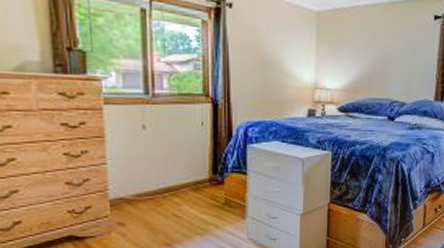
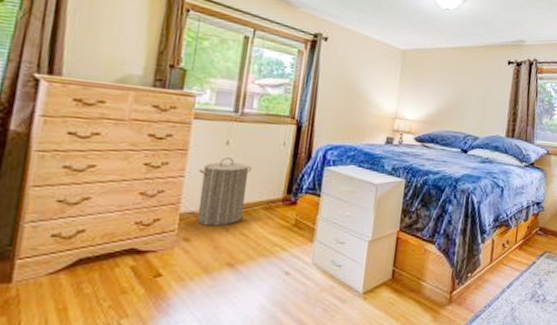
laundry hamper: none [119,142,172,210] -> present [196,157,251,226]

